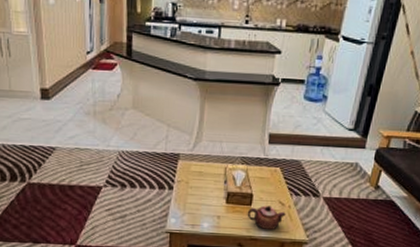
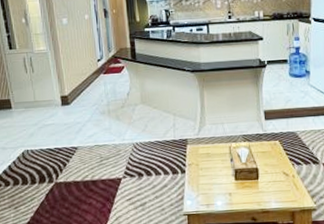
teapot: present [247,205,286,229] -> none [255,177,292,201]

